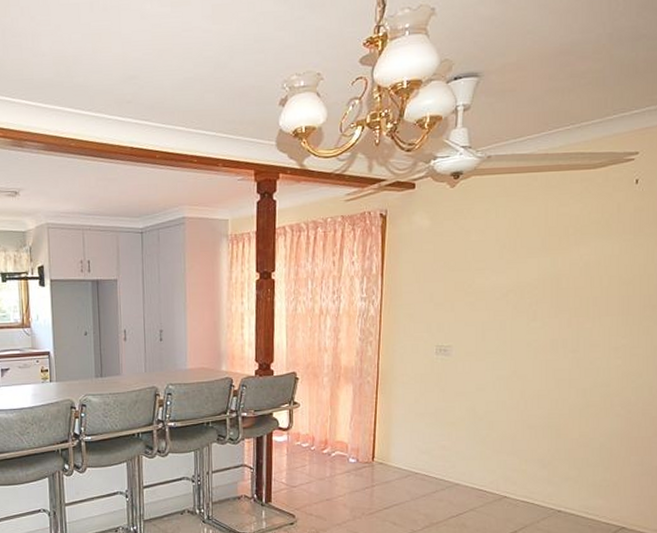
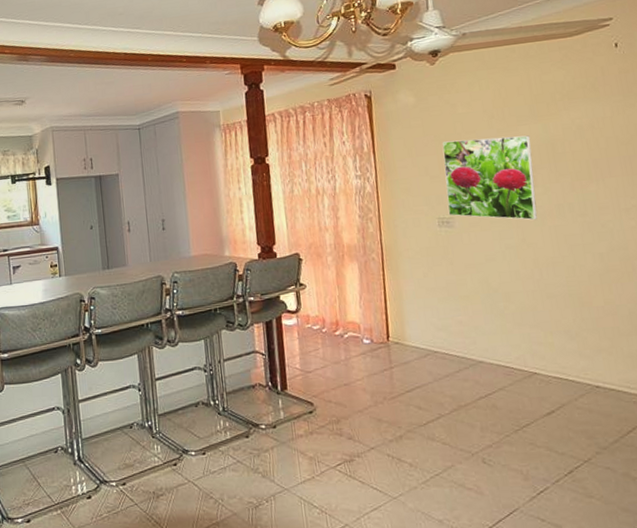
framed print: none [447,268,538,354] -> present [442,135,537,221]

